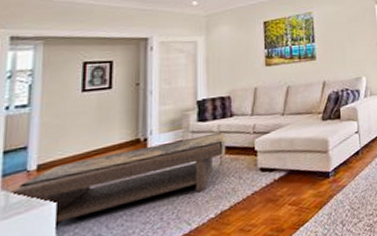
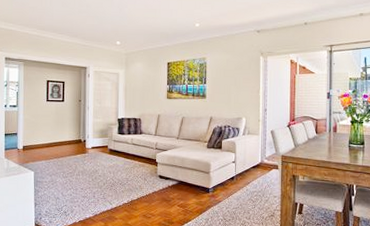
coffee table: present [10,131,226,229] -> none [9,144,137,188]

